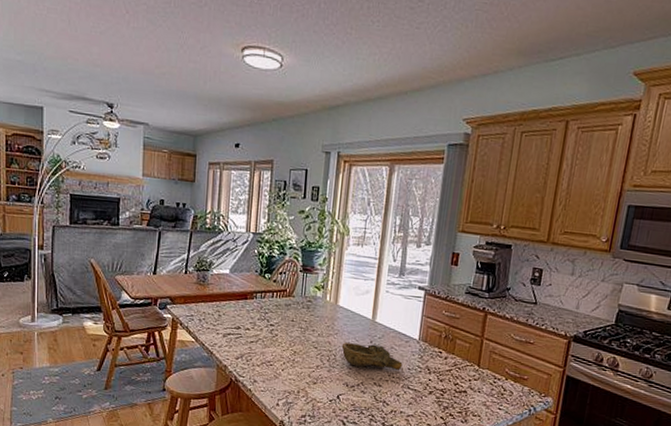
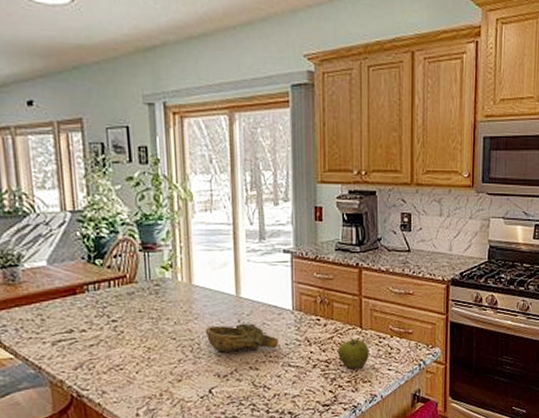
apple: none [453,375,483,403] -> present [338,339,369,369]

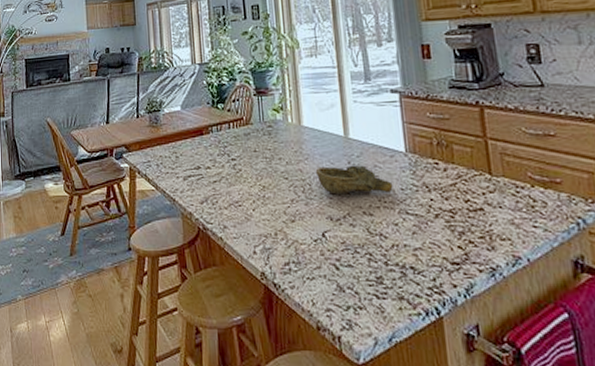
apple: present [338,339,369,369] -> none [464,187,506,223]

